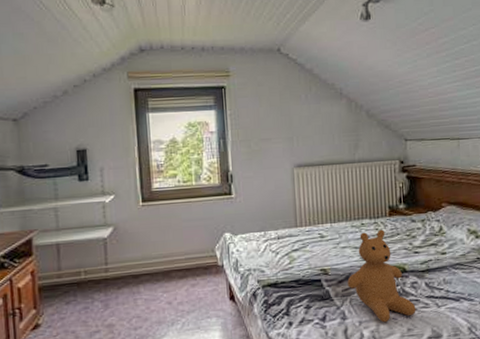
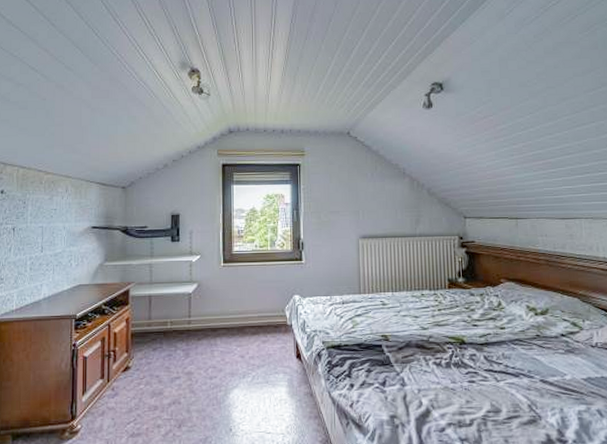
teddy bear: present [347,229,416,323] -> none [407,301,475,393]

